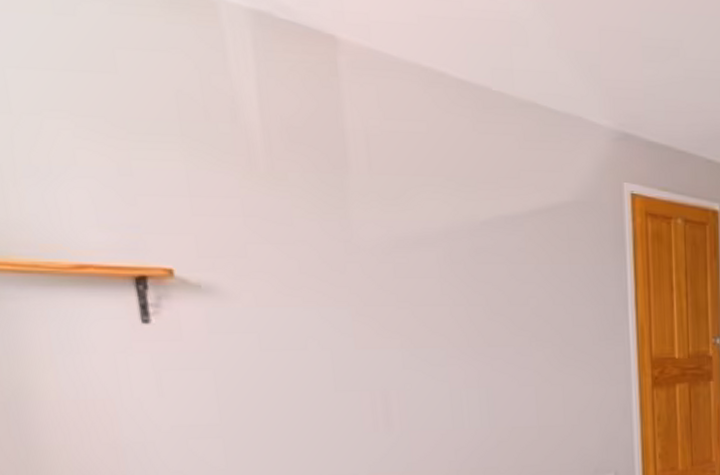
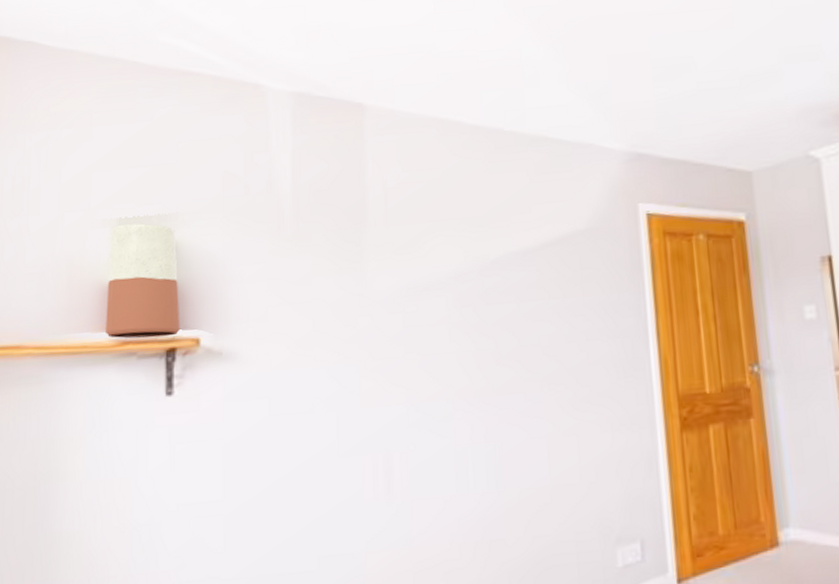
vase: none [43,136,149,264] -> present [106,223,180,339]

